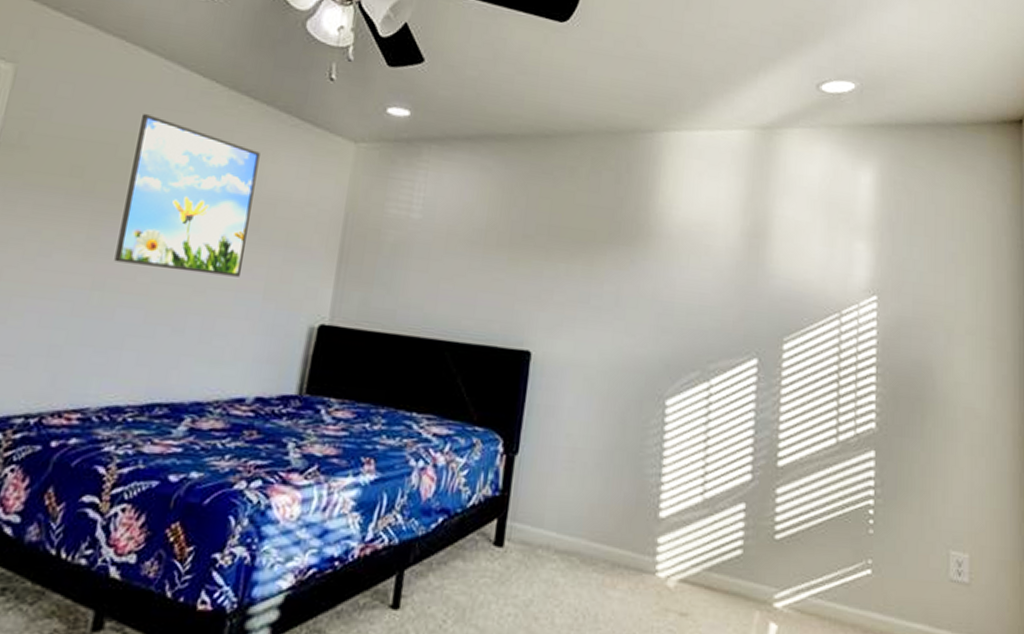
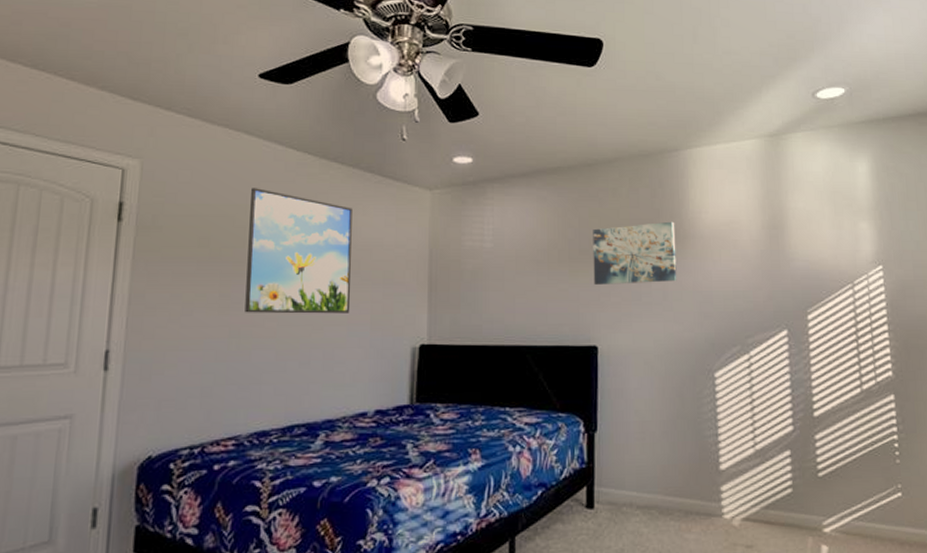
wall art: none [535,211,640,286] -> present [593,221,677,285]

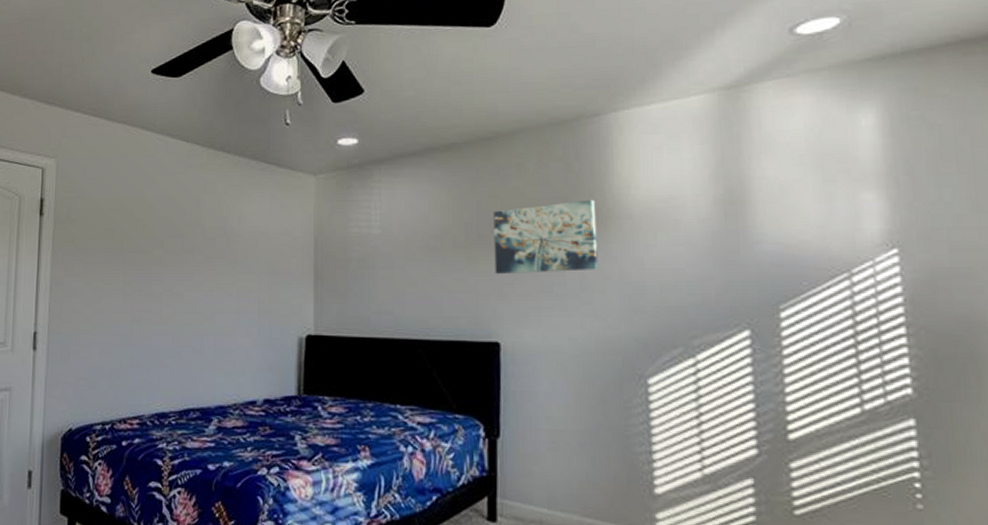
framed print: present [245,188,352,314] -> none [144,180,239,302]

